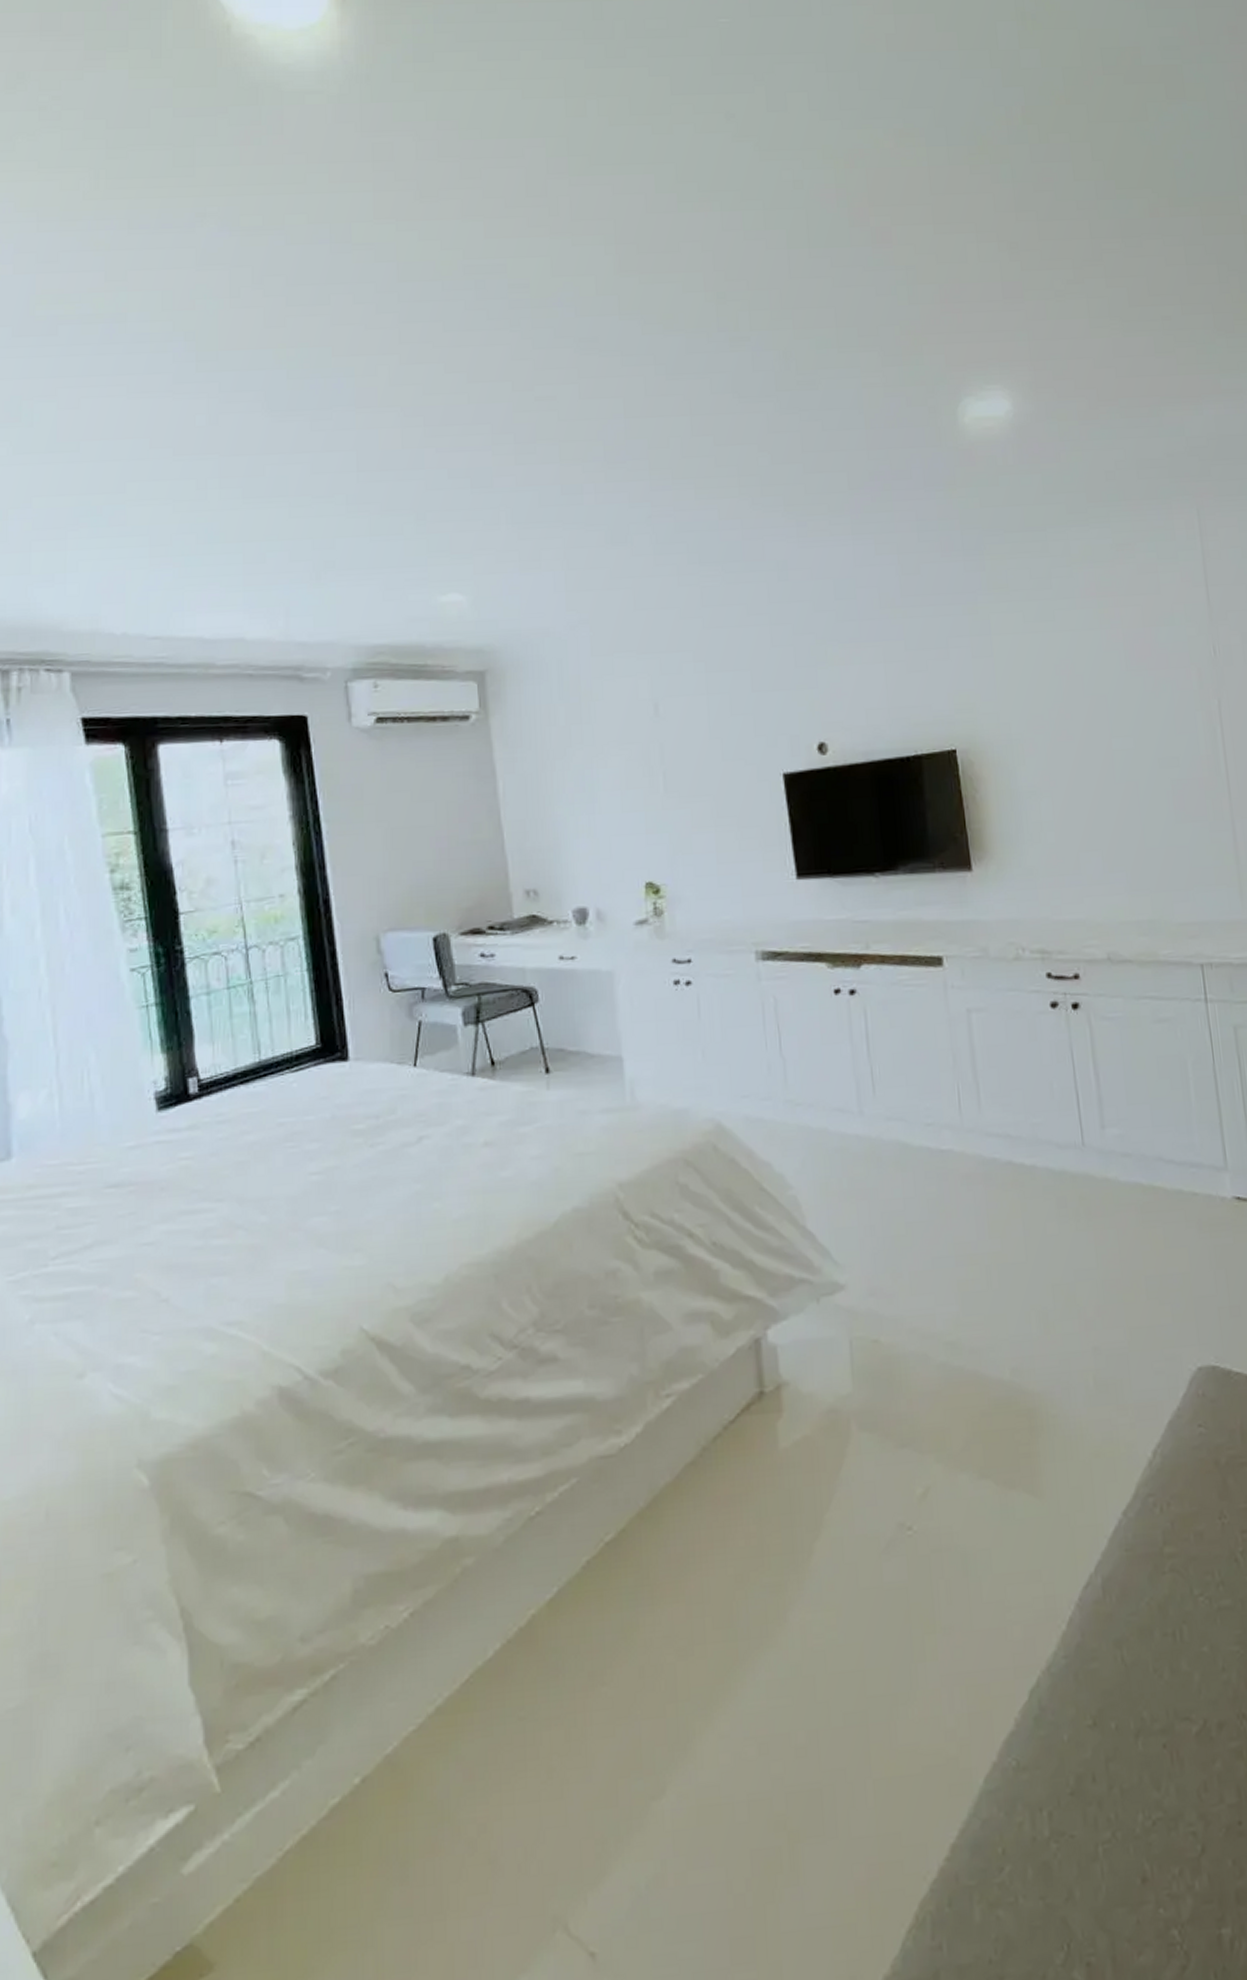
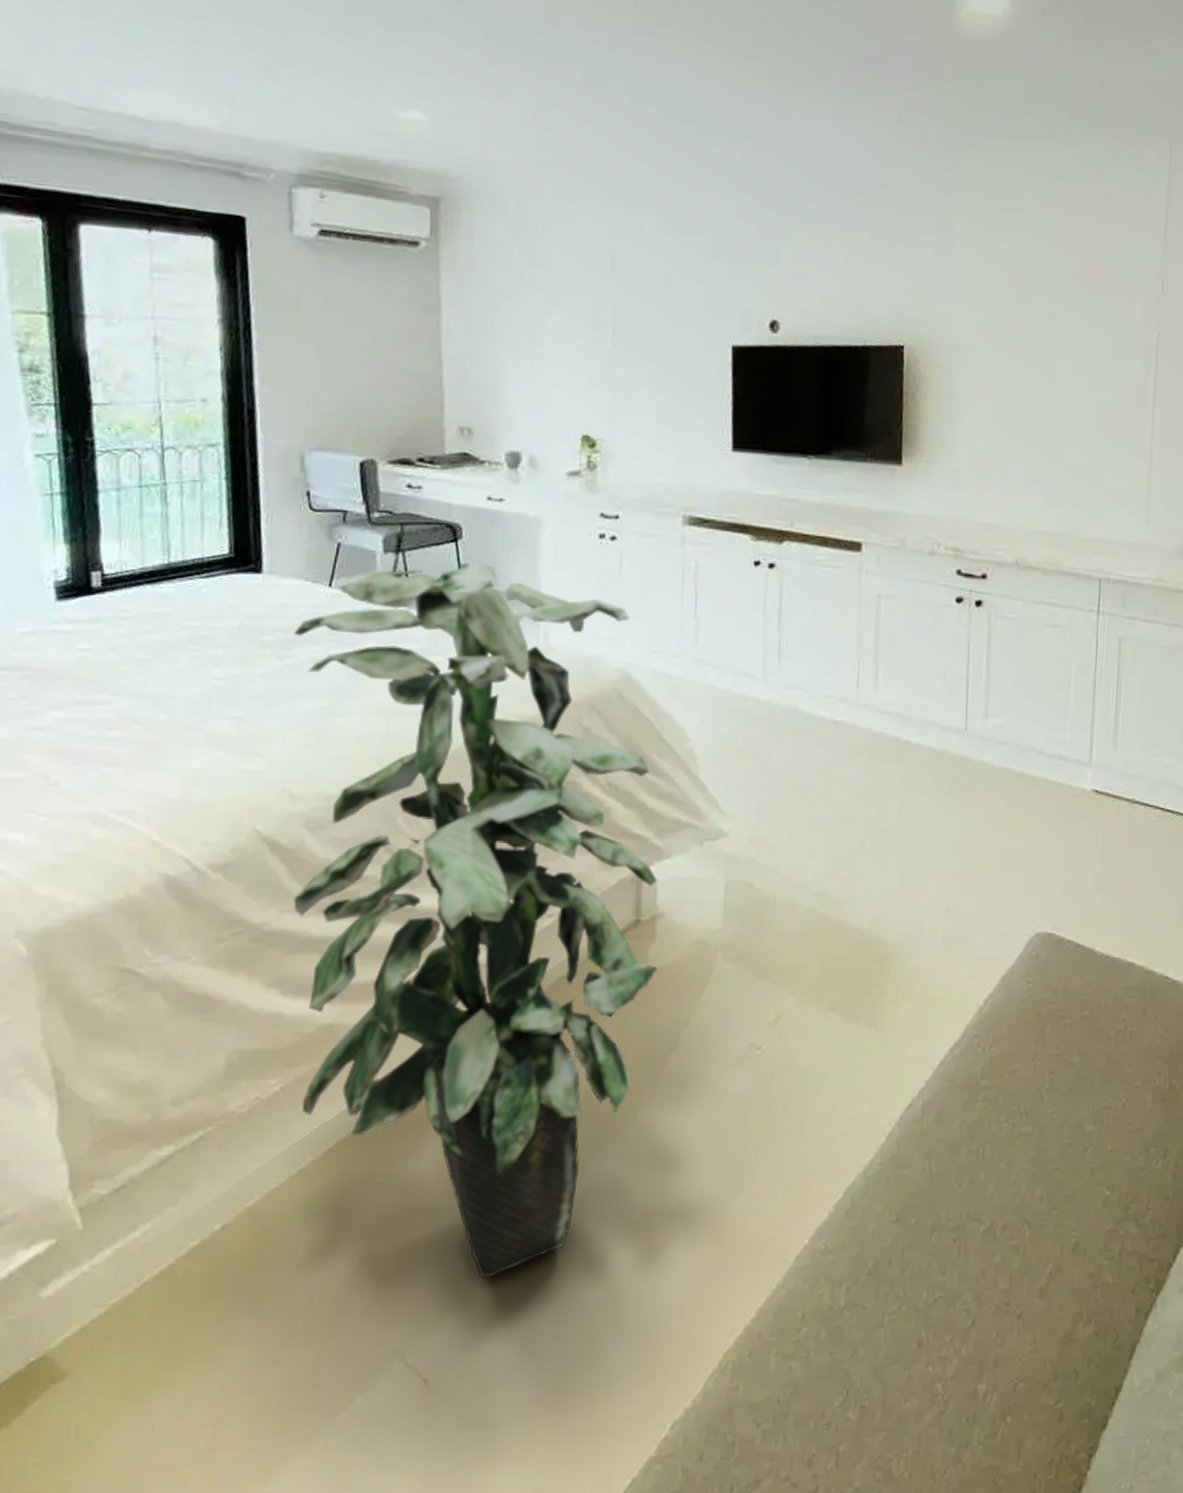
indoor plant: none [384,1025,790,1825] -> present [293,562,658,1278]

